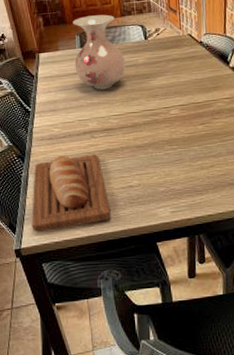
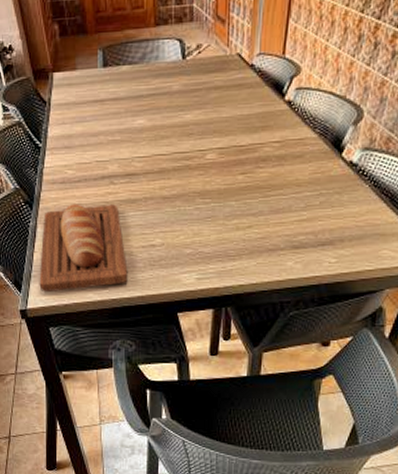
vase: present [73,14,126,90] -> none [95,22,157,124]

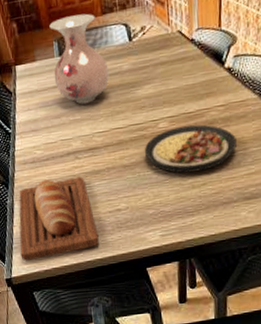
vase: none [95,22,157,124] -> present [49,13,109,105]
plate: none [187,160,290,212] -> present [144,124,237,174]

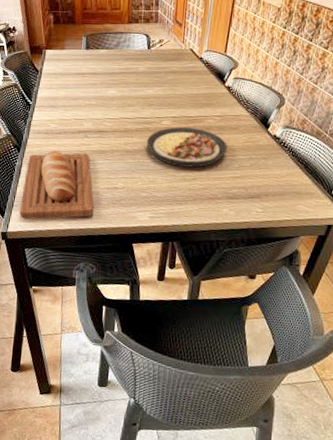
vase: present [49,13,109,105] -> none [78,19,127,93]

